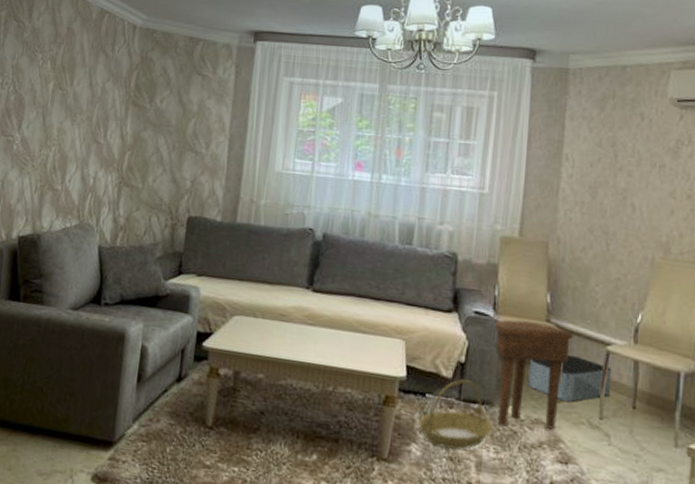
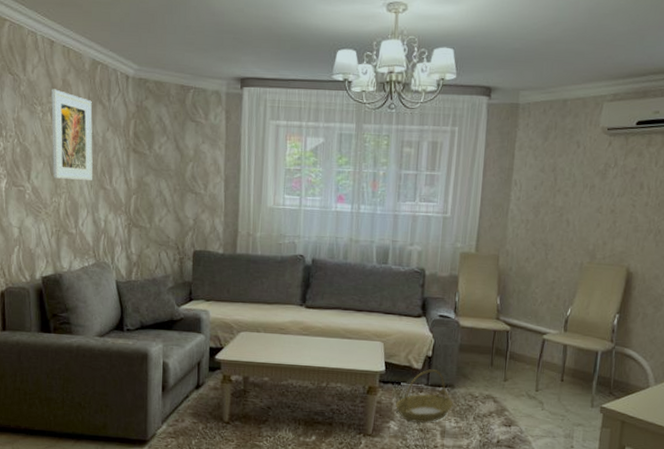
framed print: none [45,36,95,134] -> present [51,89,93,181]
side table: present [495,319,573,430] -> none [456,319,517,403]
storage bin: present [527,355,613,402] -> none [481,344,547,380]

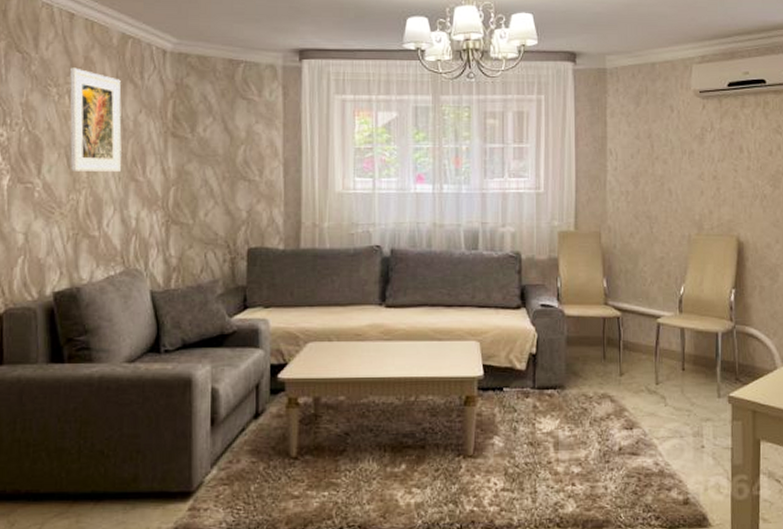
basket: present [396,369,453,423] -> none [499,369,565,435]

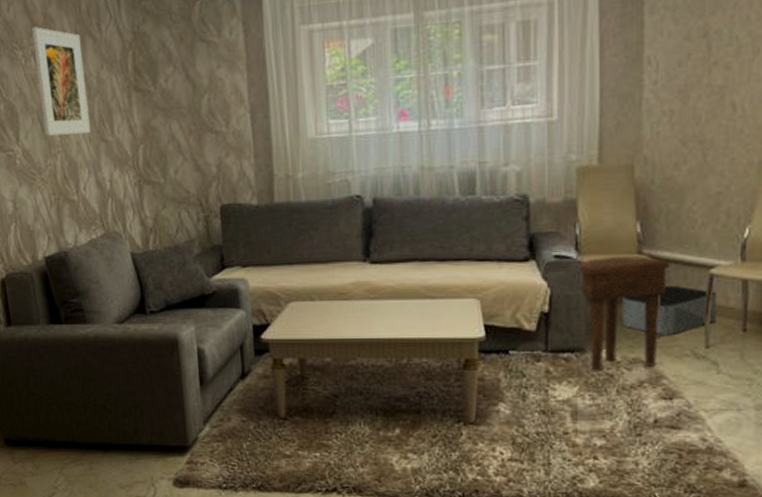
side table: none [560,307,628,406] -> present [580,256,669,371]
storage bin: none [593,332,663,373] -> present [621,286,718,335]

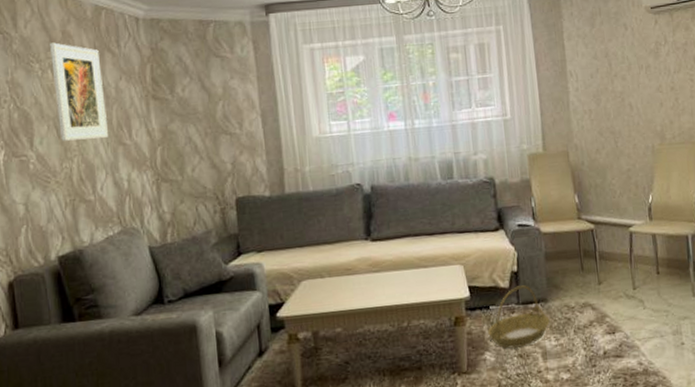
basket: none [504,330,586,402] -> present [488,285,550,349]
side table: present [580,256,669,371] -> none [537,221,601,317]
storage bin: present [621,286,718,335] -> none [570,242,638,282]

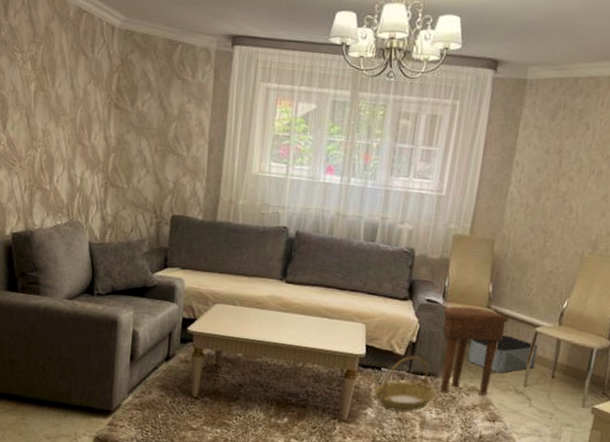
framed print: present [50,42,109,141] -> none [29,36,75,136]
side table: none [537,221,601,317] -> present [440,306,508,395]
storage bin: none [570,242,638,282] -> present [467,335,539,373]

